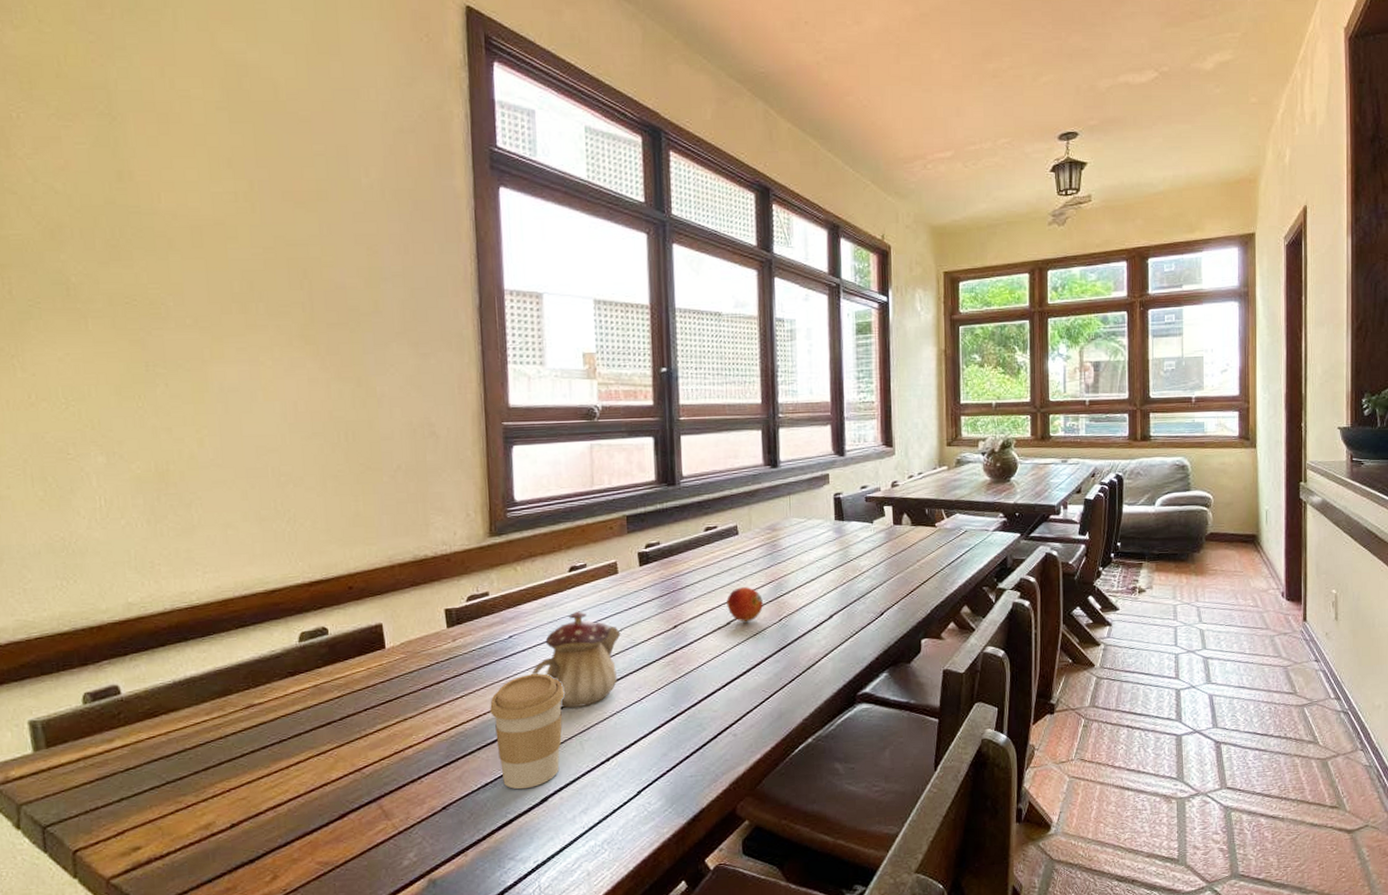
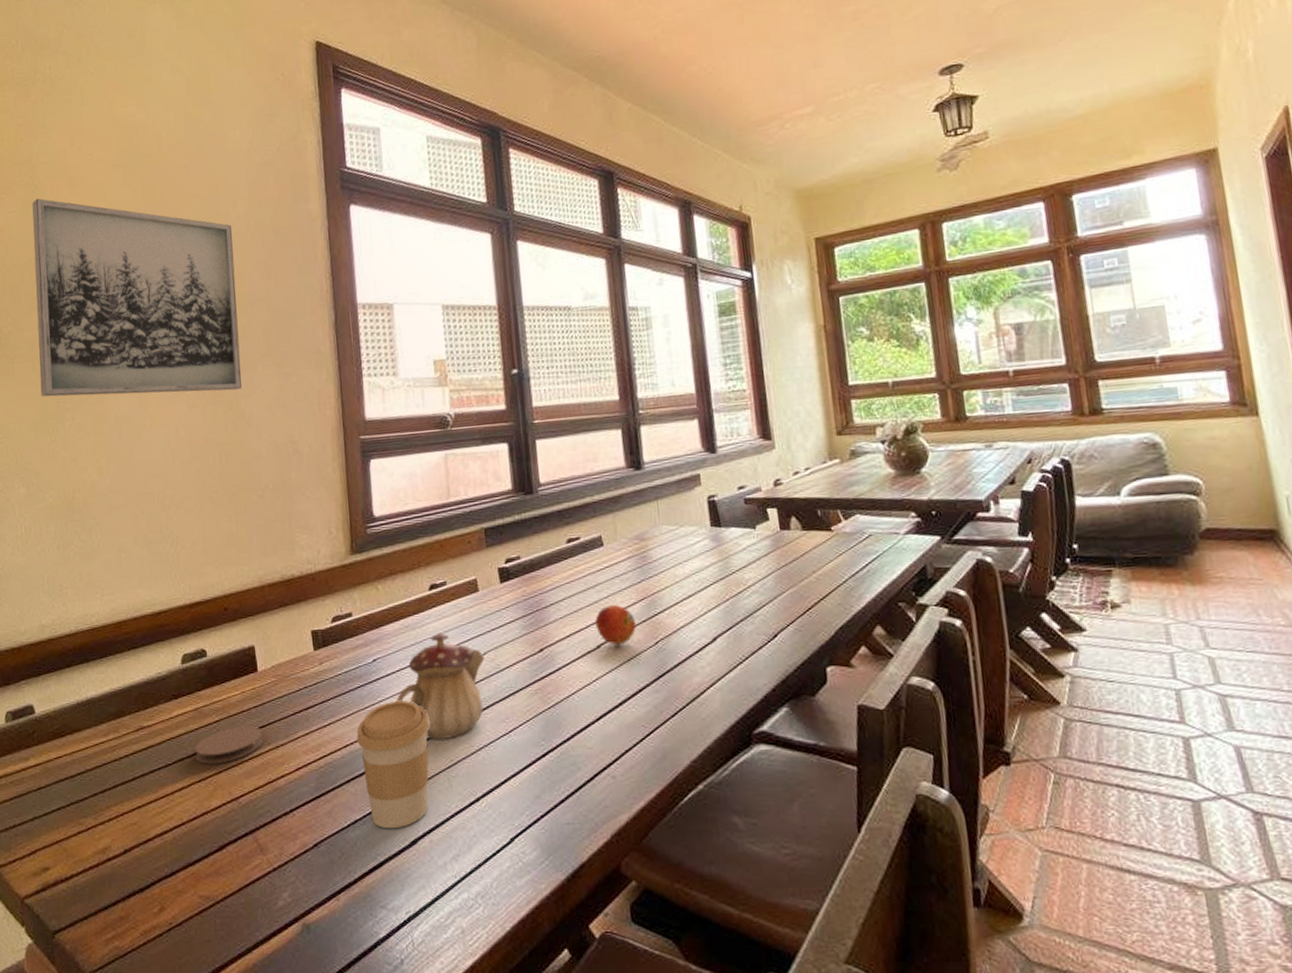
wall art: none [109,131,373,367] -> present [32,198,242,397]
coaster: none [313,700,391,739] -> present [194,726,264,765]

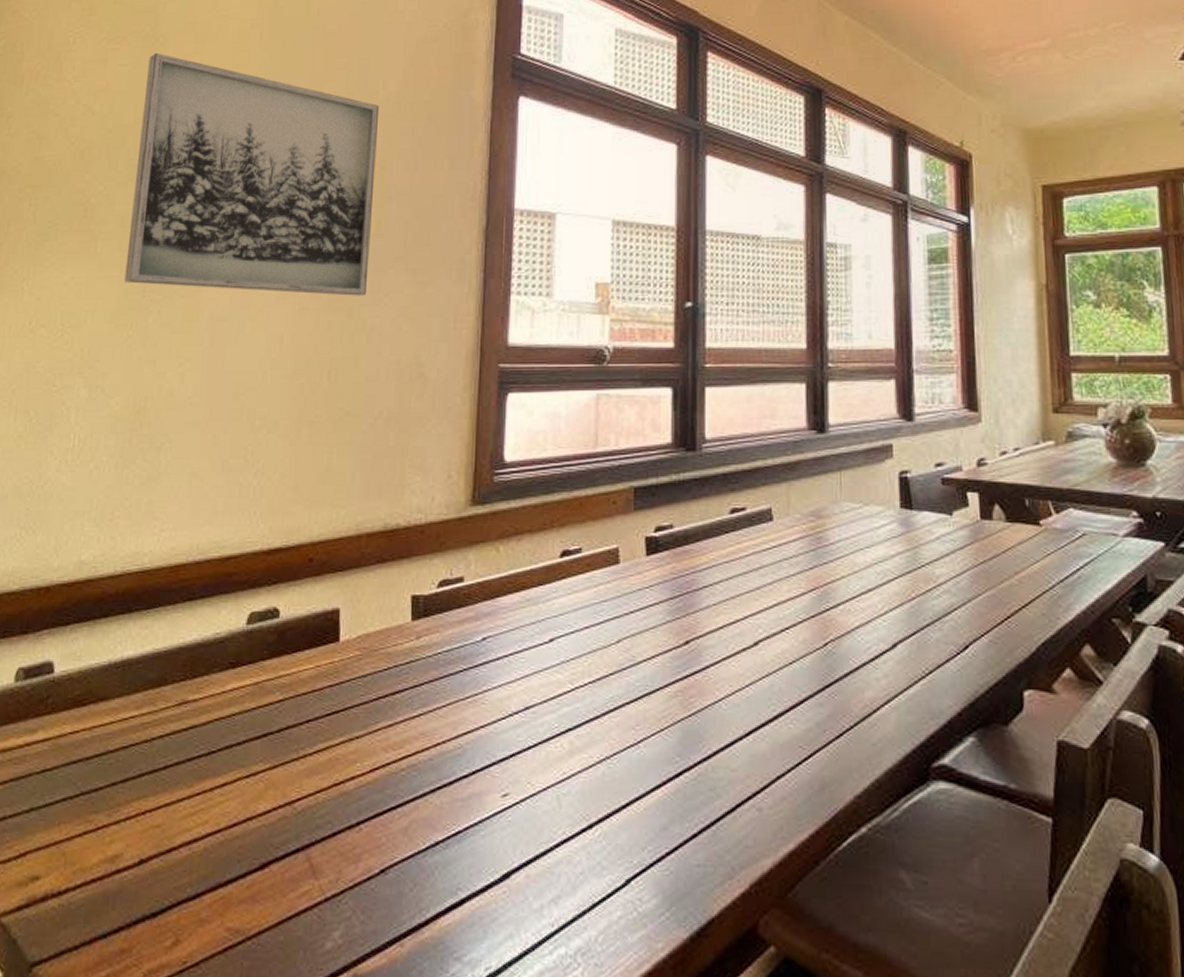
coaster: present [194,726,264,765] -> none [247,709,336,756]
coffee cup: present [357,701,430,829] -> none [451,692,543,857]
teapot: present [396,632,485,740] -> none [504,611,618,746]
fruit: present [595,605,636,646] -> none [755,594,802,644]

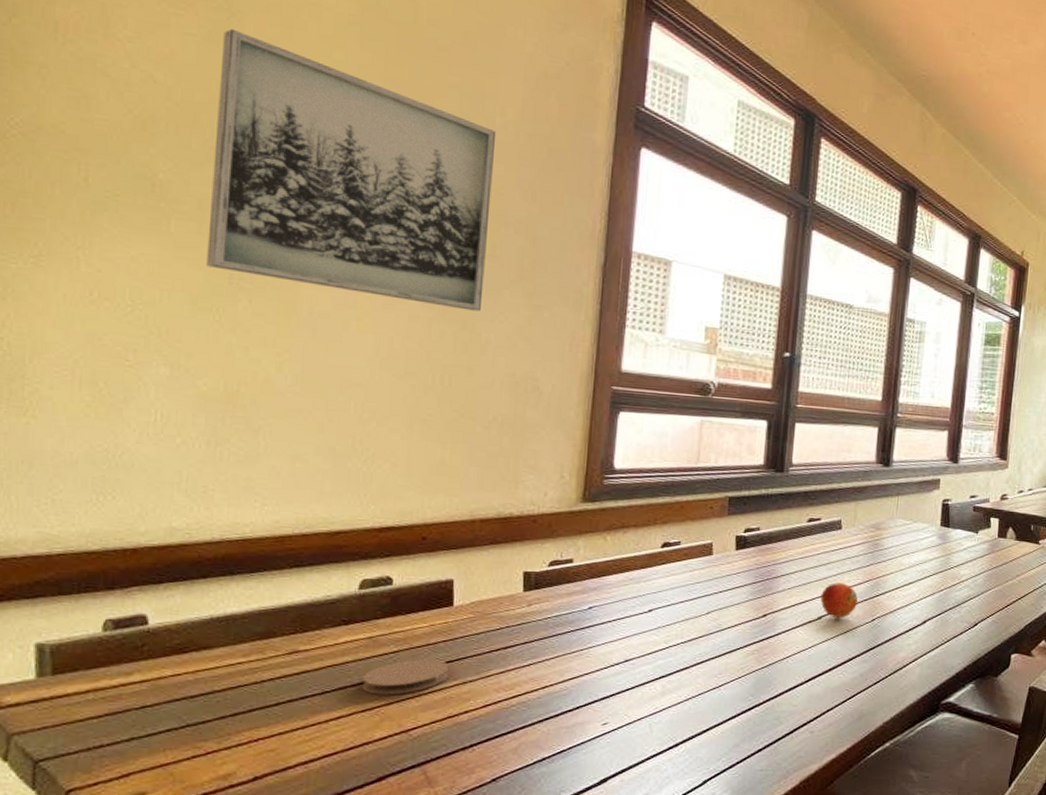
coaster: none [247,709,336,756] -> present [361,659,450,695]
fruit: none [755,594,802,644] -> present [820,583,858,619]

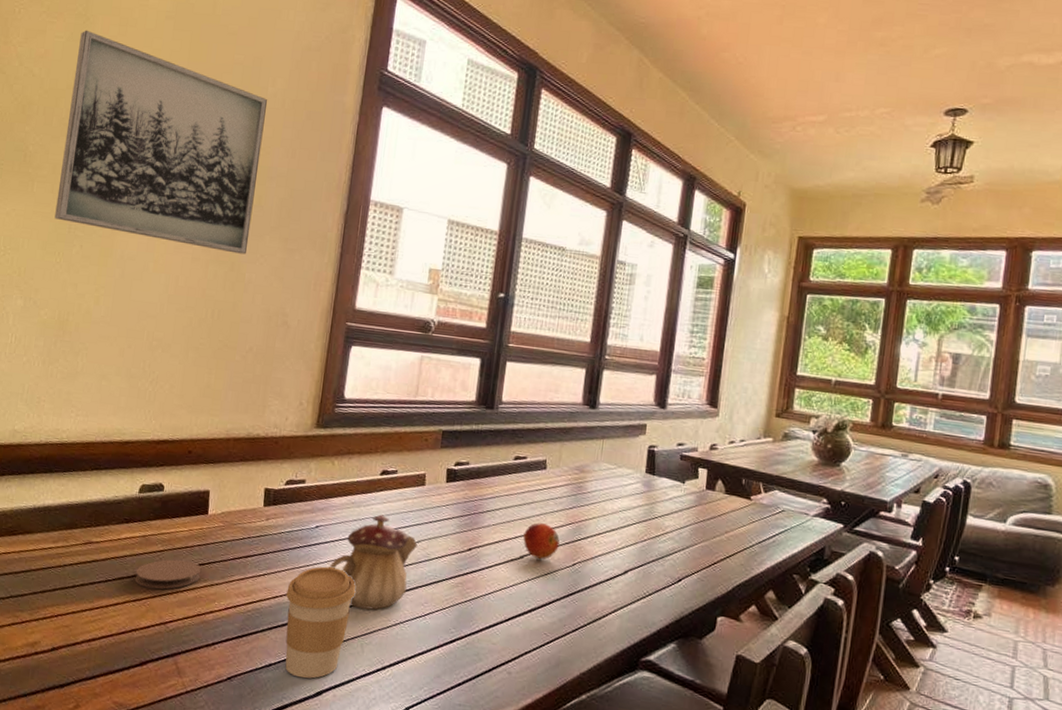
coffee cup: none [558,649,640,768] -> present [285,566,356,679]
teapot: none [607,589,707,689] -> present [329,514,418,610]

